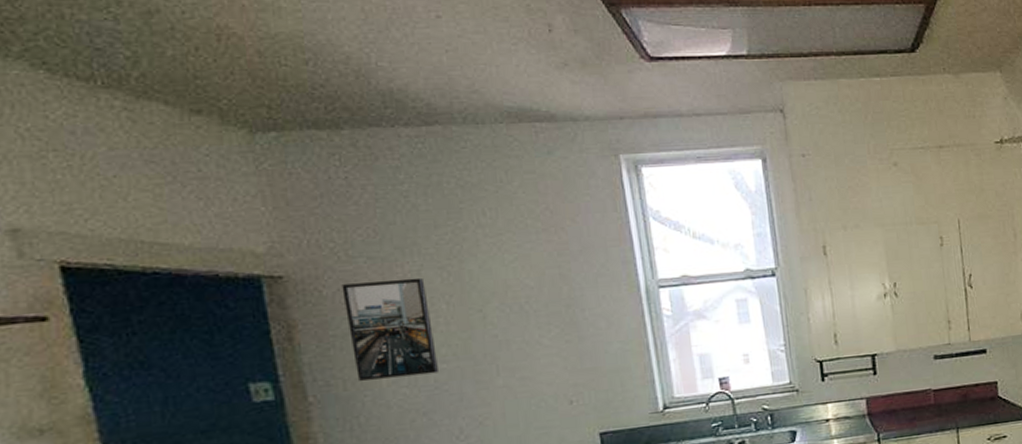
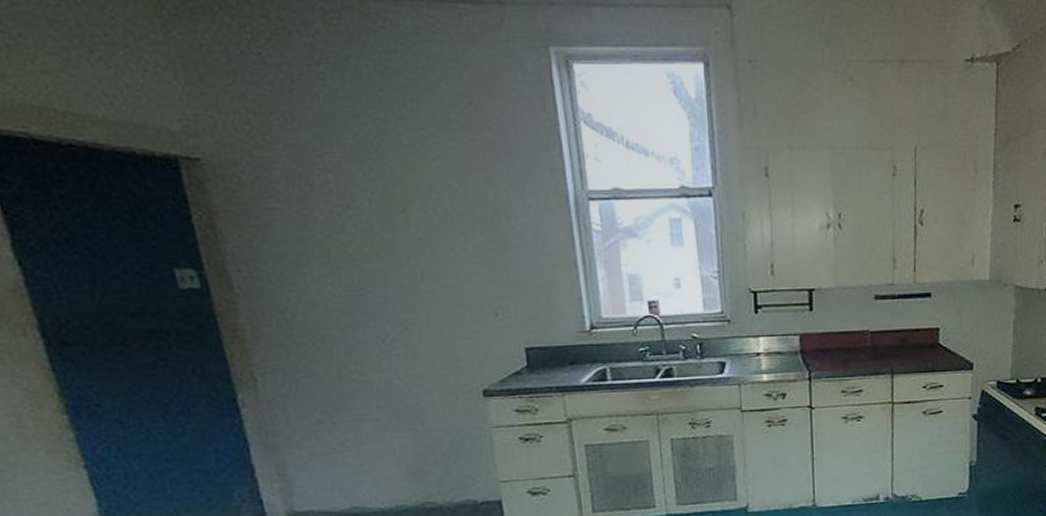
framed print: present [342,277,438,381] -> none [260,170,362,275]

